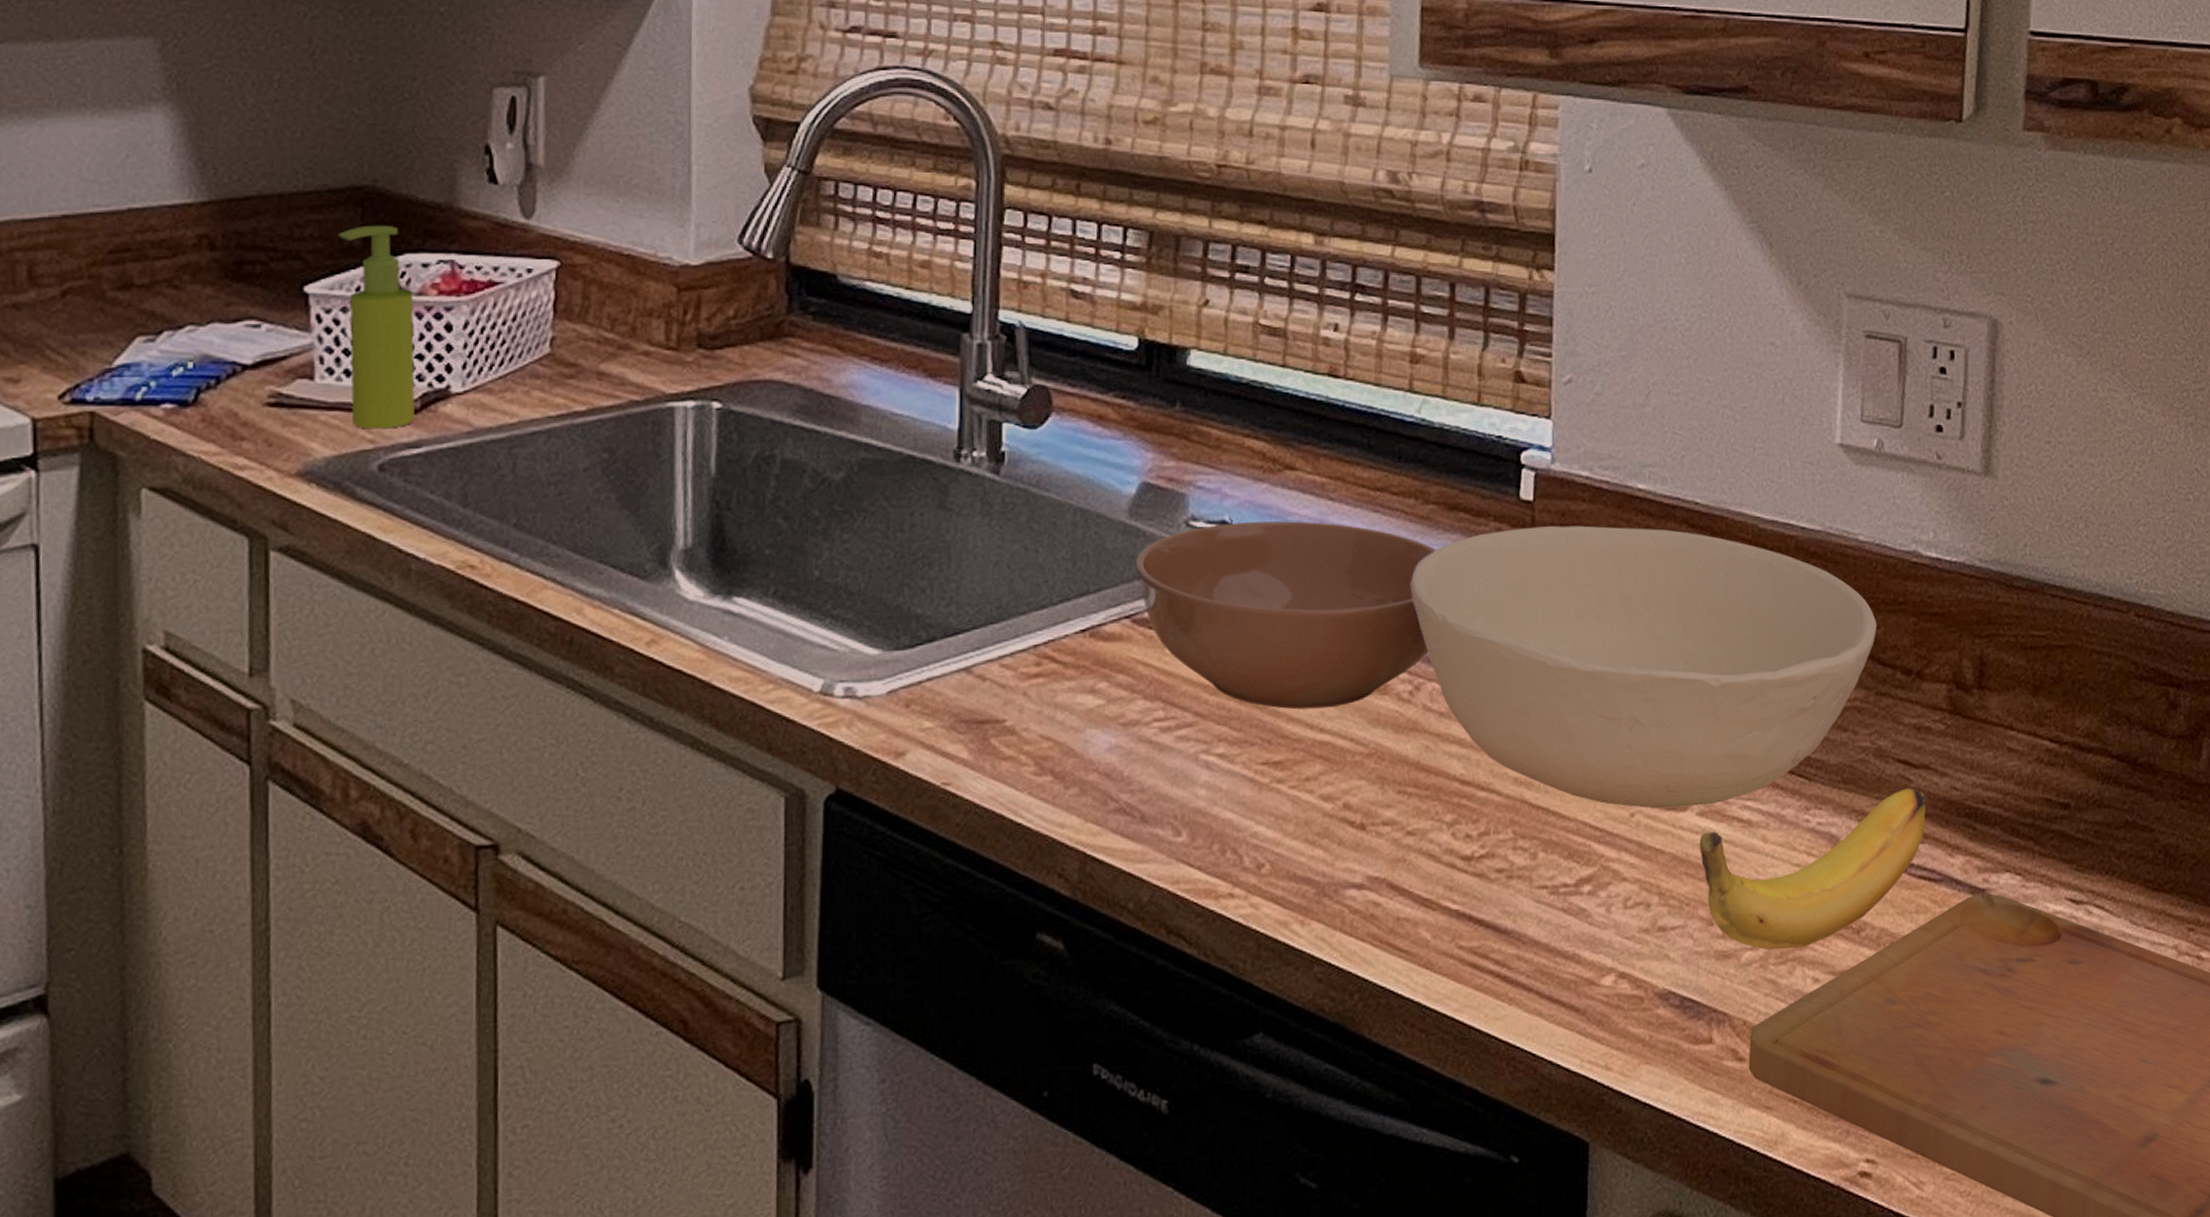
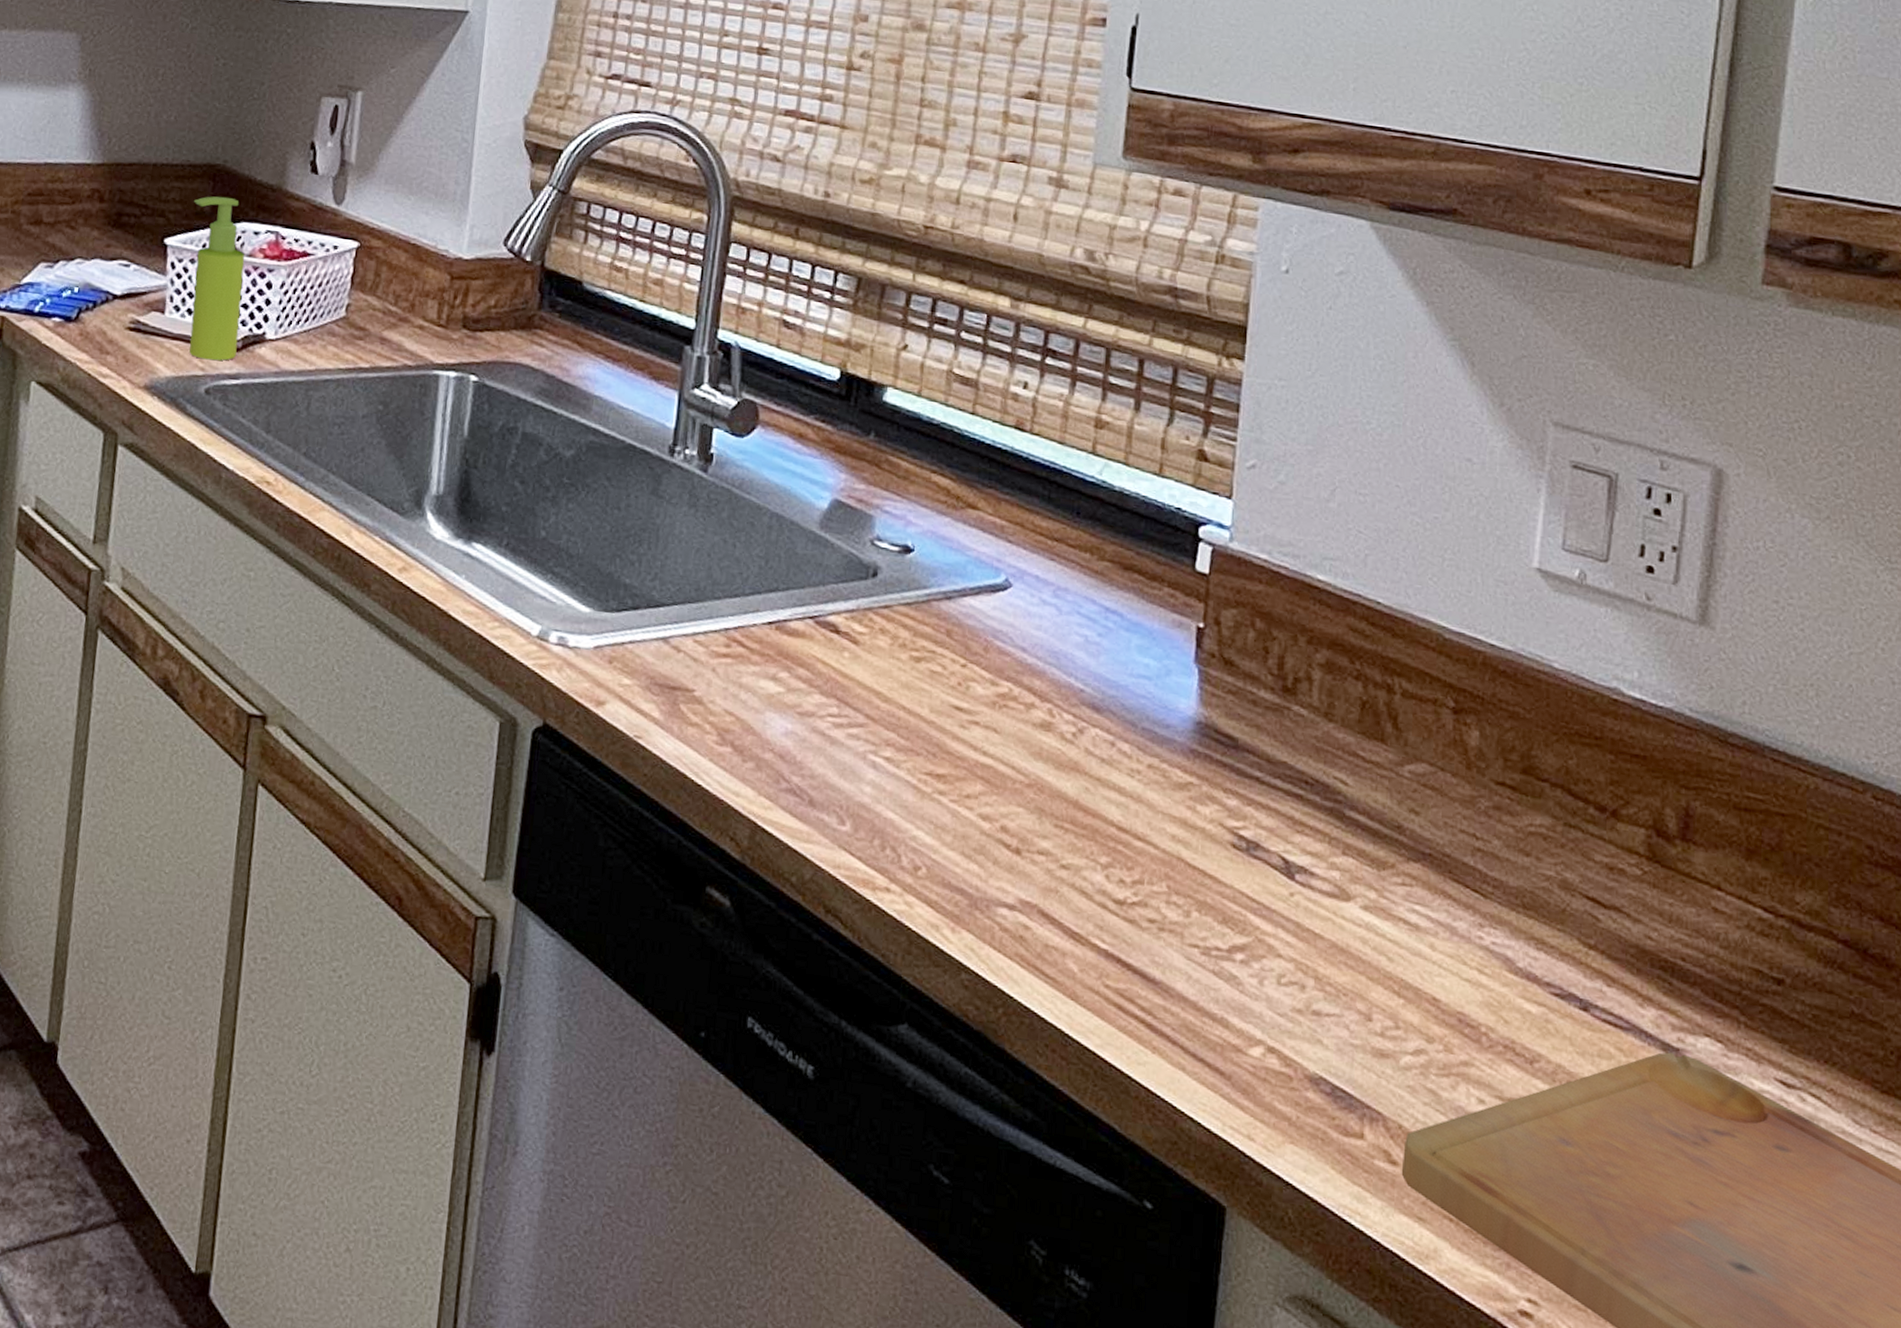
bowl: present [1135,521,1437,710] -> none [821,547,1110,735]
bowl: present [1411,525,1877,809] -> none [1081,596,1570,901]
banana: present [1699,788,1927,951] -> none [1361,926,1616,1066]

